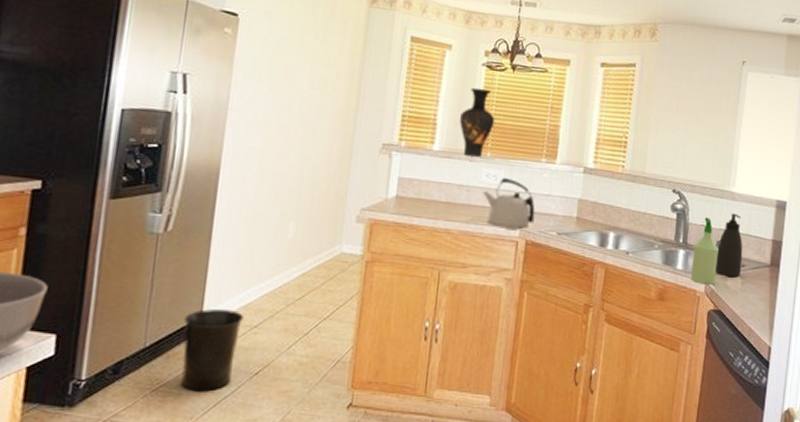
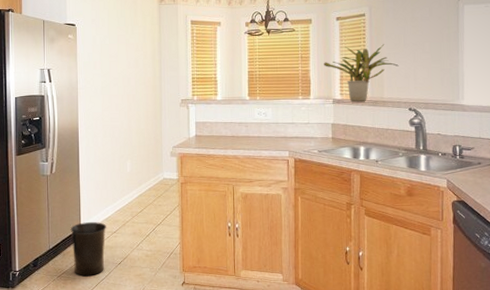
vase: present [459,87,495,158] -> none [234,50,260,102]
kettle: present [482,177,535,231] -> none [257,113,299,152]
potted plant: none [578,101,668,176] -> present [324,44,399,103]
spray bottle: present [691,218,720,286] -> none [433,128,456,182]
soap dispenser: present [715,213,743,278] -> none [454,122,479,174]

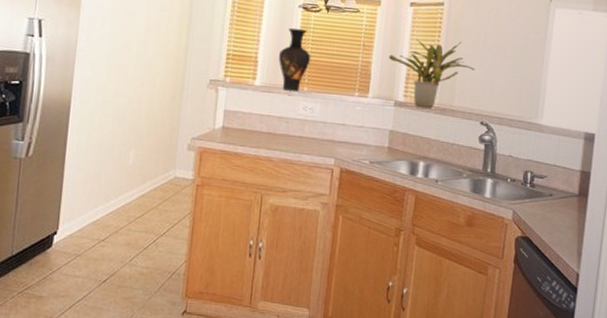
waste bin: present [70,222,106,277] -> none [42,224,93,296]
vase: none [234,50,260,102] -> present [279,27,311,93]

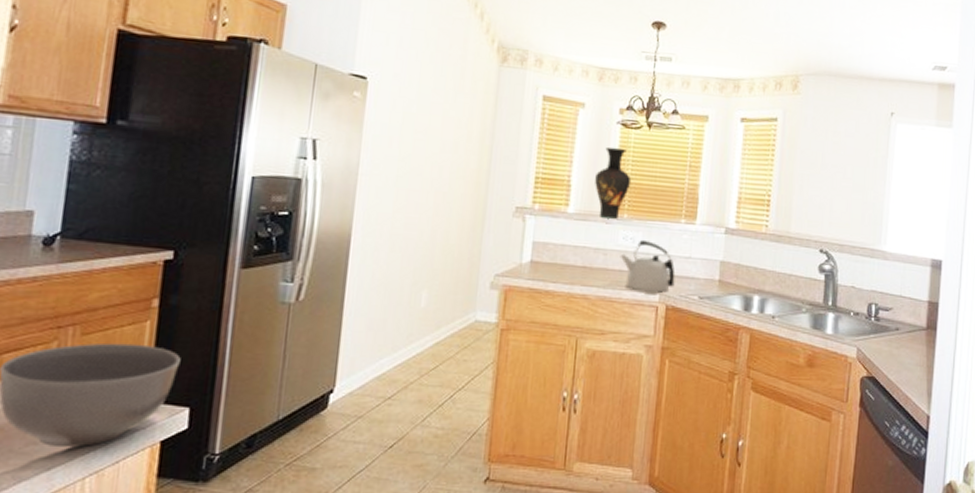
kettle: none [300,110,349,159] -> present [620,239,675,295]
potted plant: present [389,39,475,109] -> none [718,158,813,236]

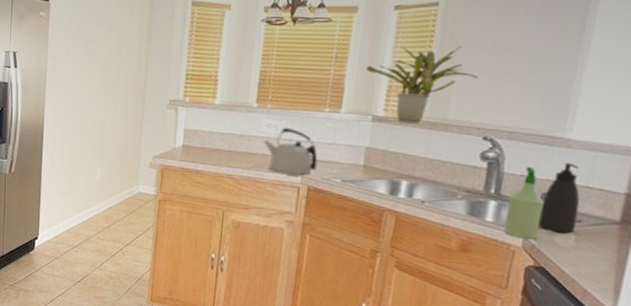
vase: present [595,146,632,220] -> none [240,43,276,110]
potted plant: none [718,158,813,236] -> present [366,46,479,123]
spray bottle: none [842,279,872,351] -> present [504,167,546,241]
soap dispenser: none [868,273,897,342] -> present [538,162,580,234]

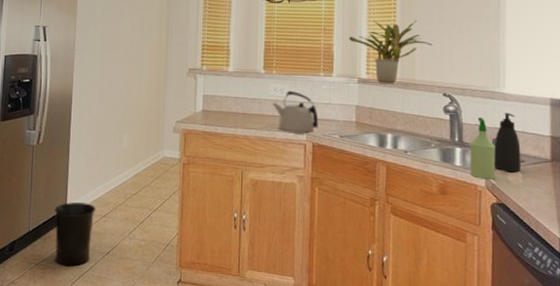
waste bin: none [27,231,67,291] -> present [54,202,96,267]

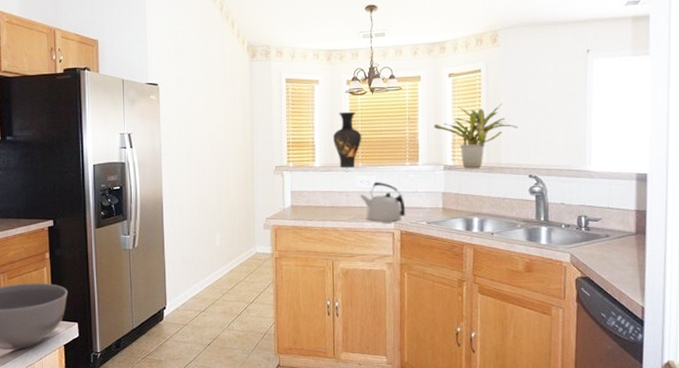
waste bin: present [54,202,96,267] -> none [155,300,194,359]
vase: none [248,18,277,76] -> present [333,111,362,169]
spray bottle: present [469,118,496,181] -> none [555,196,582,256]
soap dispenser: present [494,112,522,173] -> none [579,190,606,247]

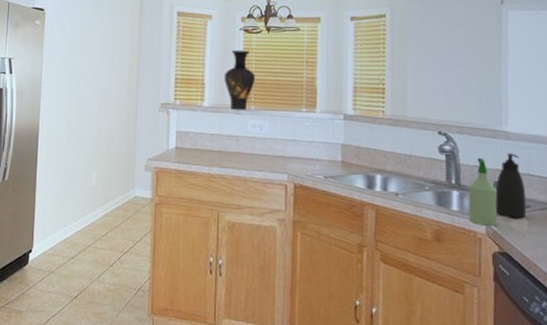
kettle: present [359,181,406,224] -> none [250,127,301,175]
potted plant: present [434,103,518,169] -> none [334,52,426,121]
spray bottle: none [555,196,582,256] -> present [468,158,498,227]
soap dispenser: none [579,190,606,247] -> present [495,153,527,219]

